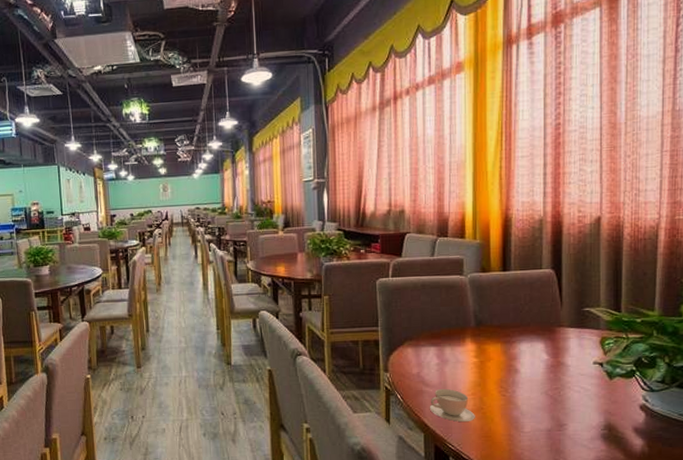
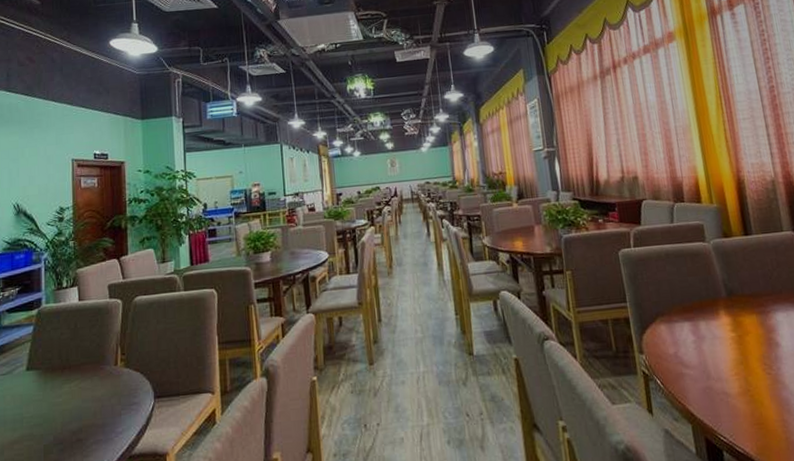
teacup: present [429,388,475,422] -> none [692,369,744,408]

